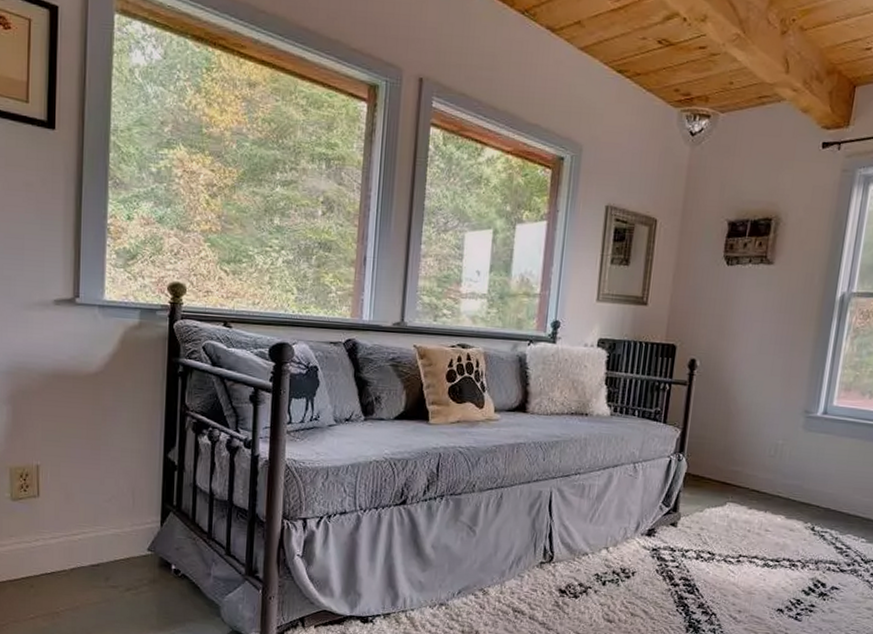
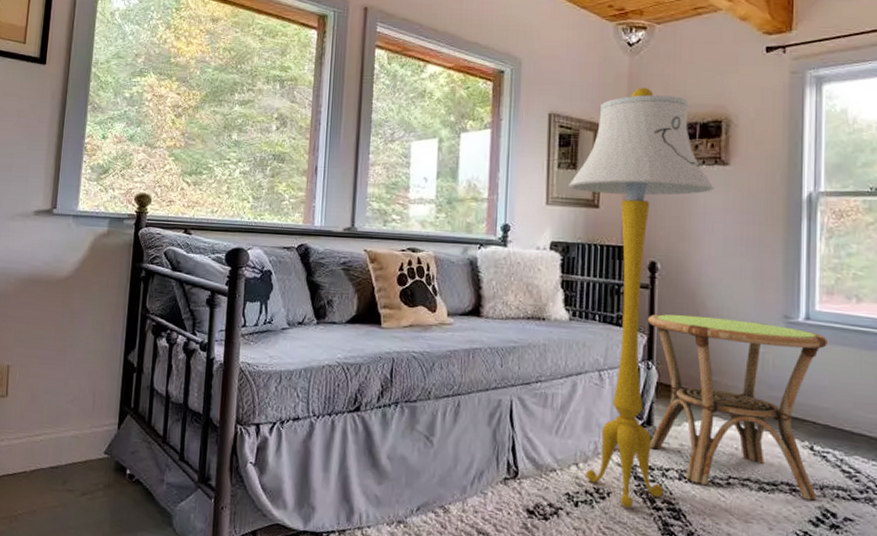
floor lamp: none [614,181,758,585] -> present [569,87,715,508]
side table: none [674,409,840,573] -> present [648,313,827,500]

